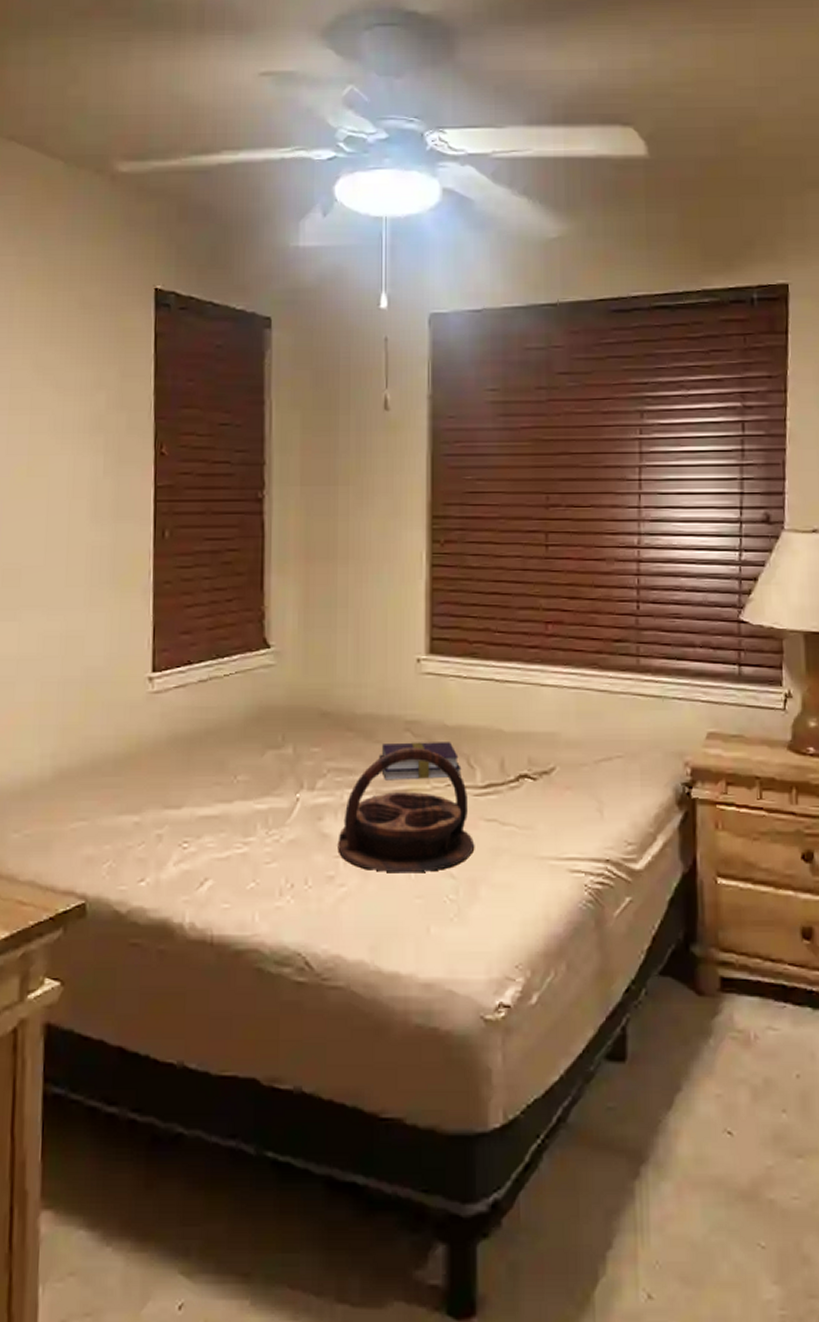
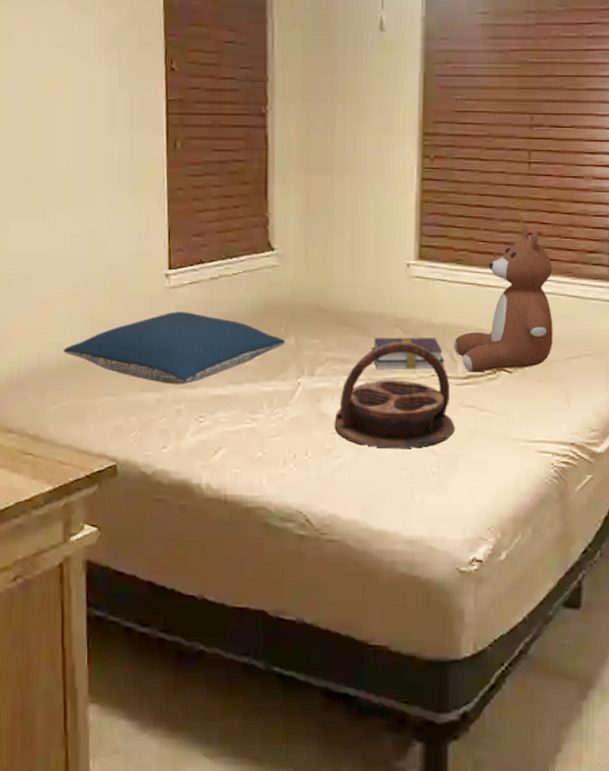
pillow: none [29,720,283,805] -> present [63,311,286,385]
teddy bear: none [470,611,580,780] -> present [453,224,553,372]

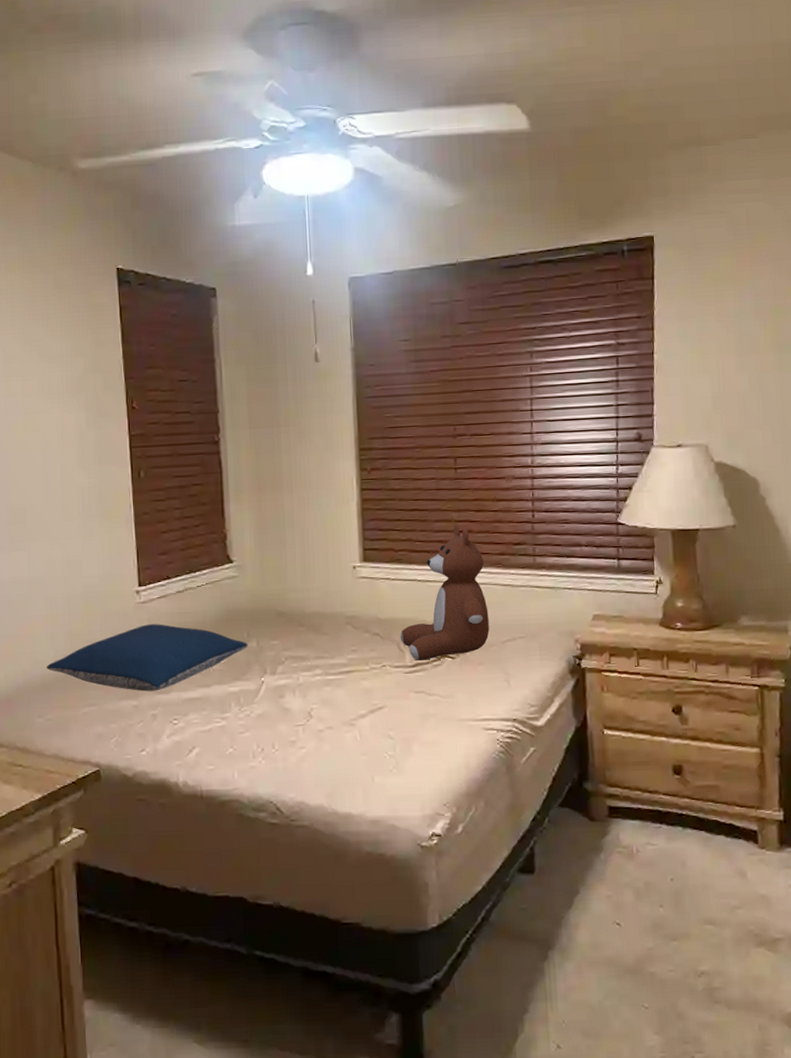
serving tray: present [334,341,455,449] -> none [297,636,407,737]
book: present [371,337,445,370] -> none [326,631,394,664]

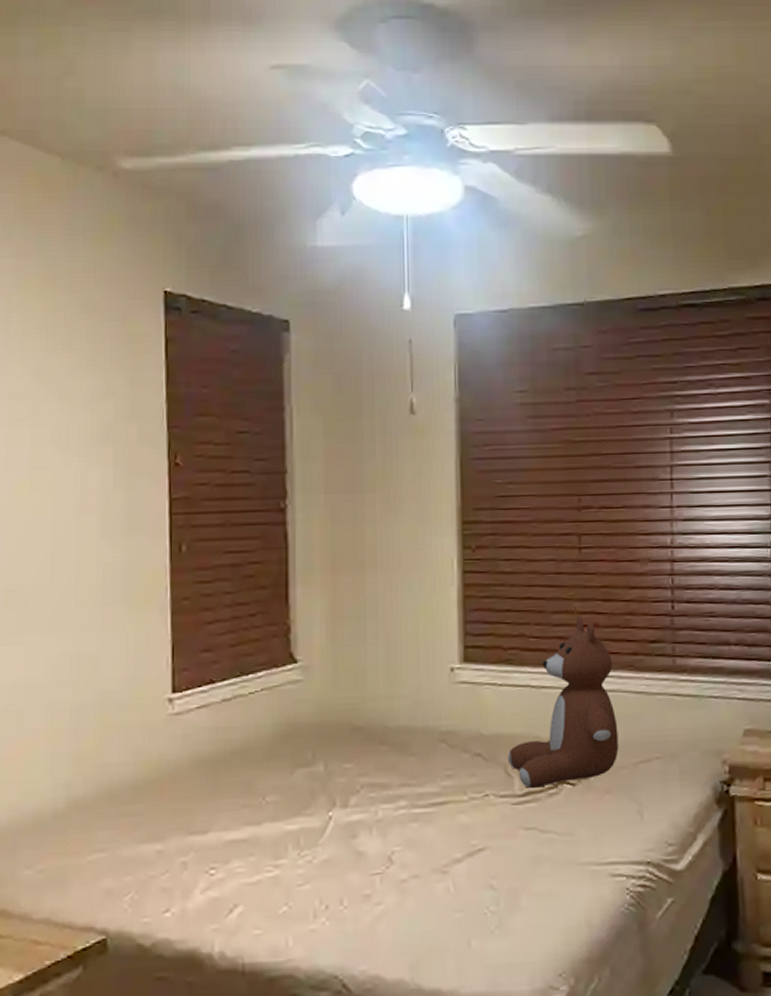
pillow: present [46,624,248,692] -> none [41,742,313,832]

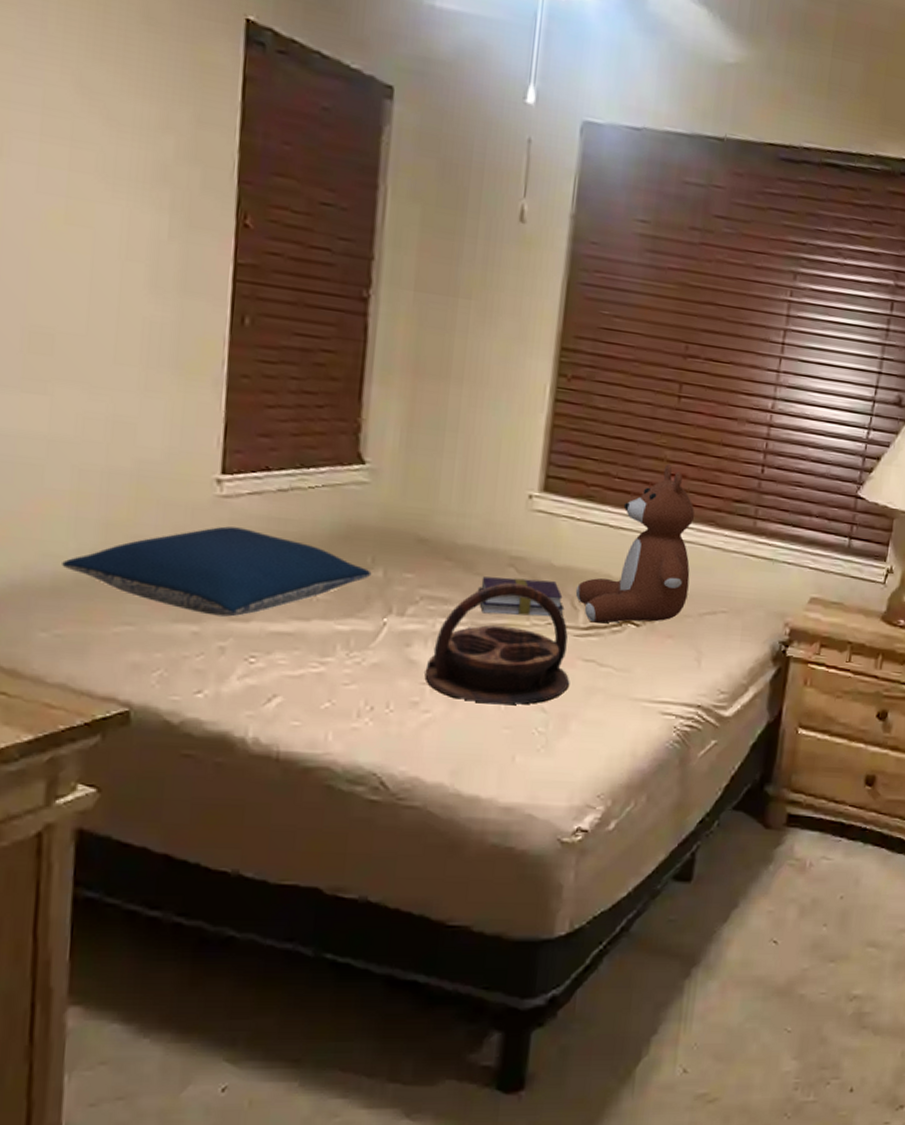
pillow: none [41,742,313,832] -> present [62,526,372,617]
serving tray: none [373,757,515,888] -> present [424,583,570,705]
book: none [413,751,499,794] -> present [477,577,565,617]

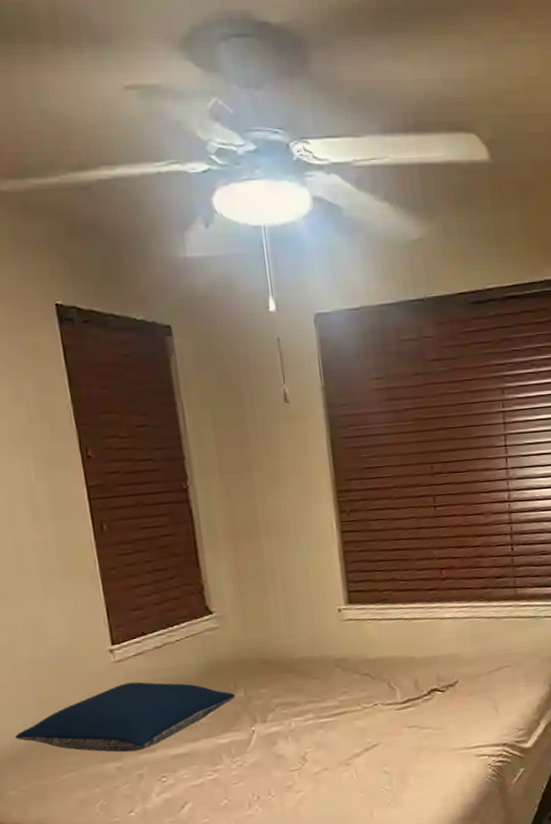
serving tray: present [424,583,570,705] -> none [291,678,402,777]
book: present [477,577,565,617] -> none [316,671,384,708]
teddy bear: present [575,463,695,623] -> none [389,560,476,696]

